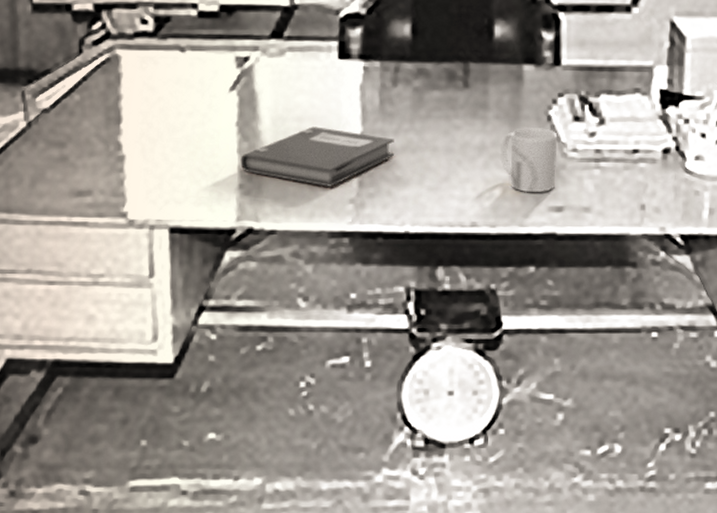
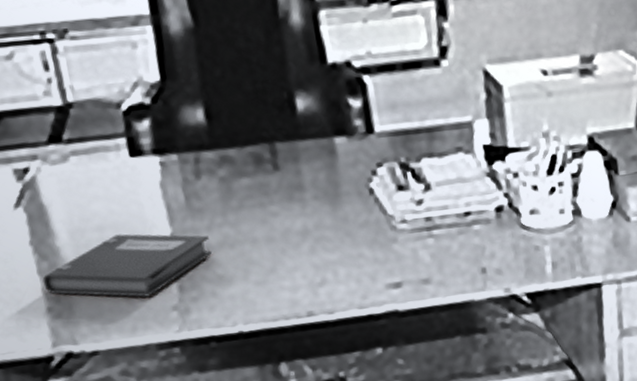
mug: present [499,126,558,193] -> none [324,202,389,273]

